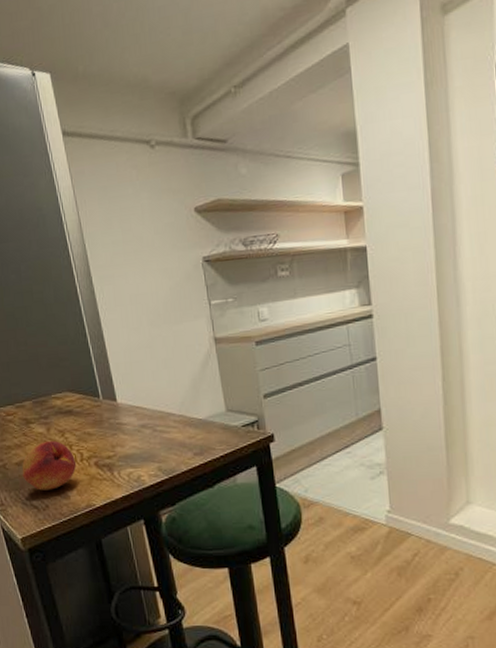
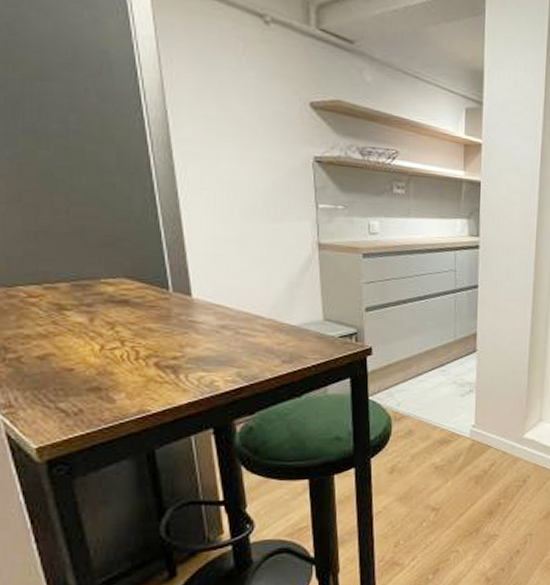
fruit: present [22,440,77,491] -> none [46,332,129,391]

